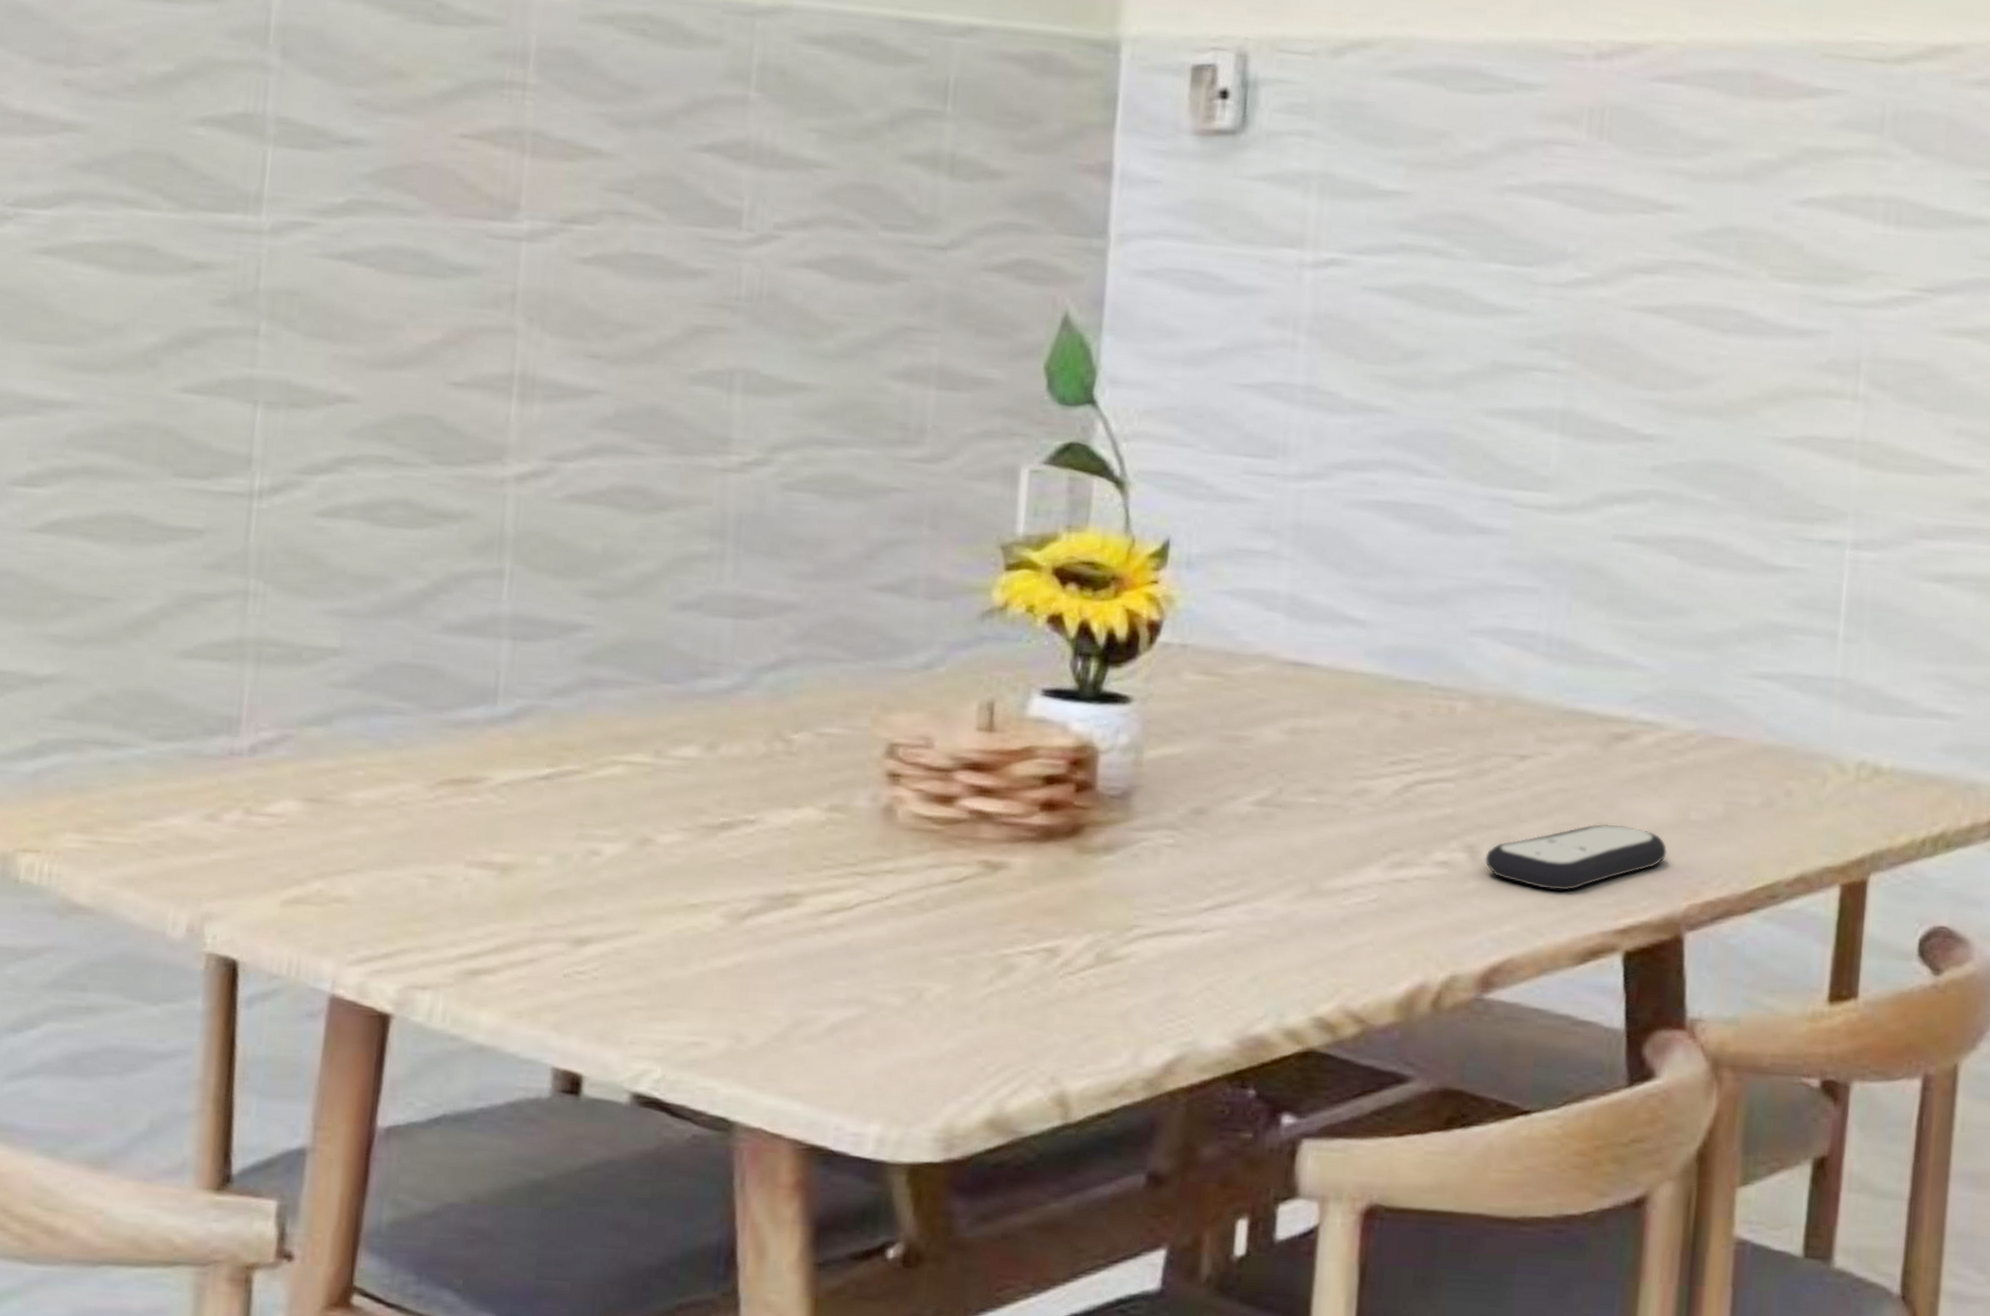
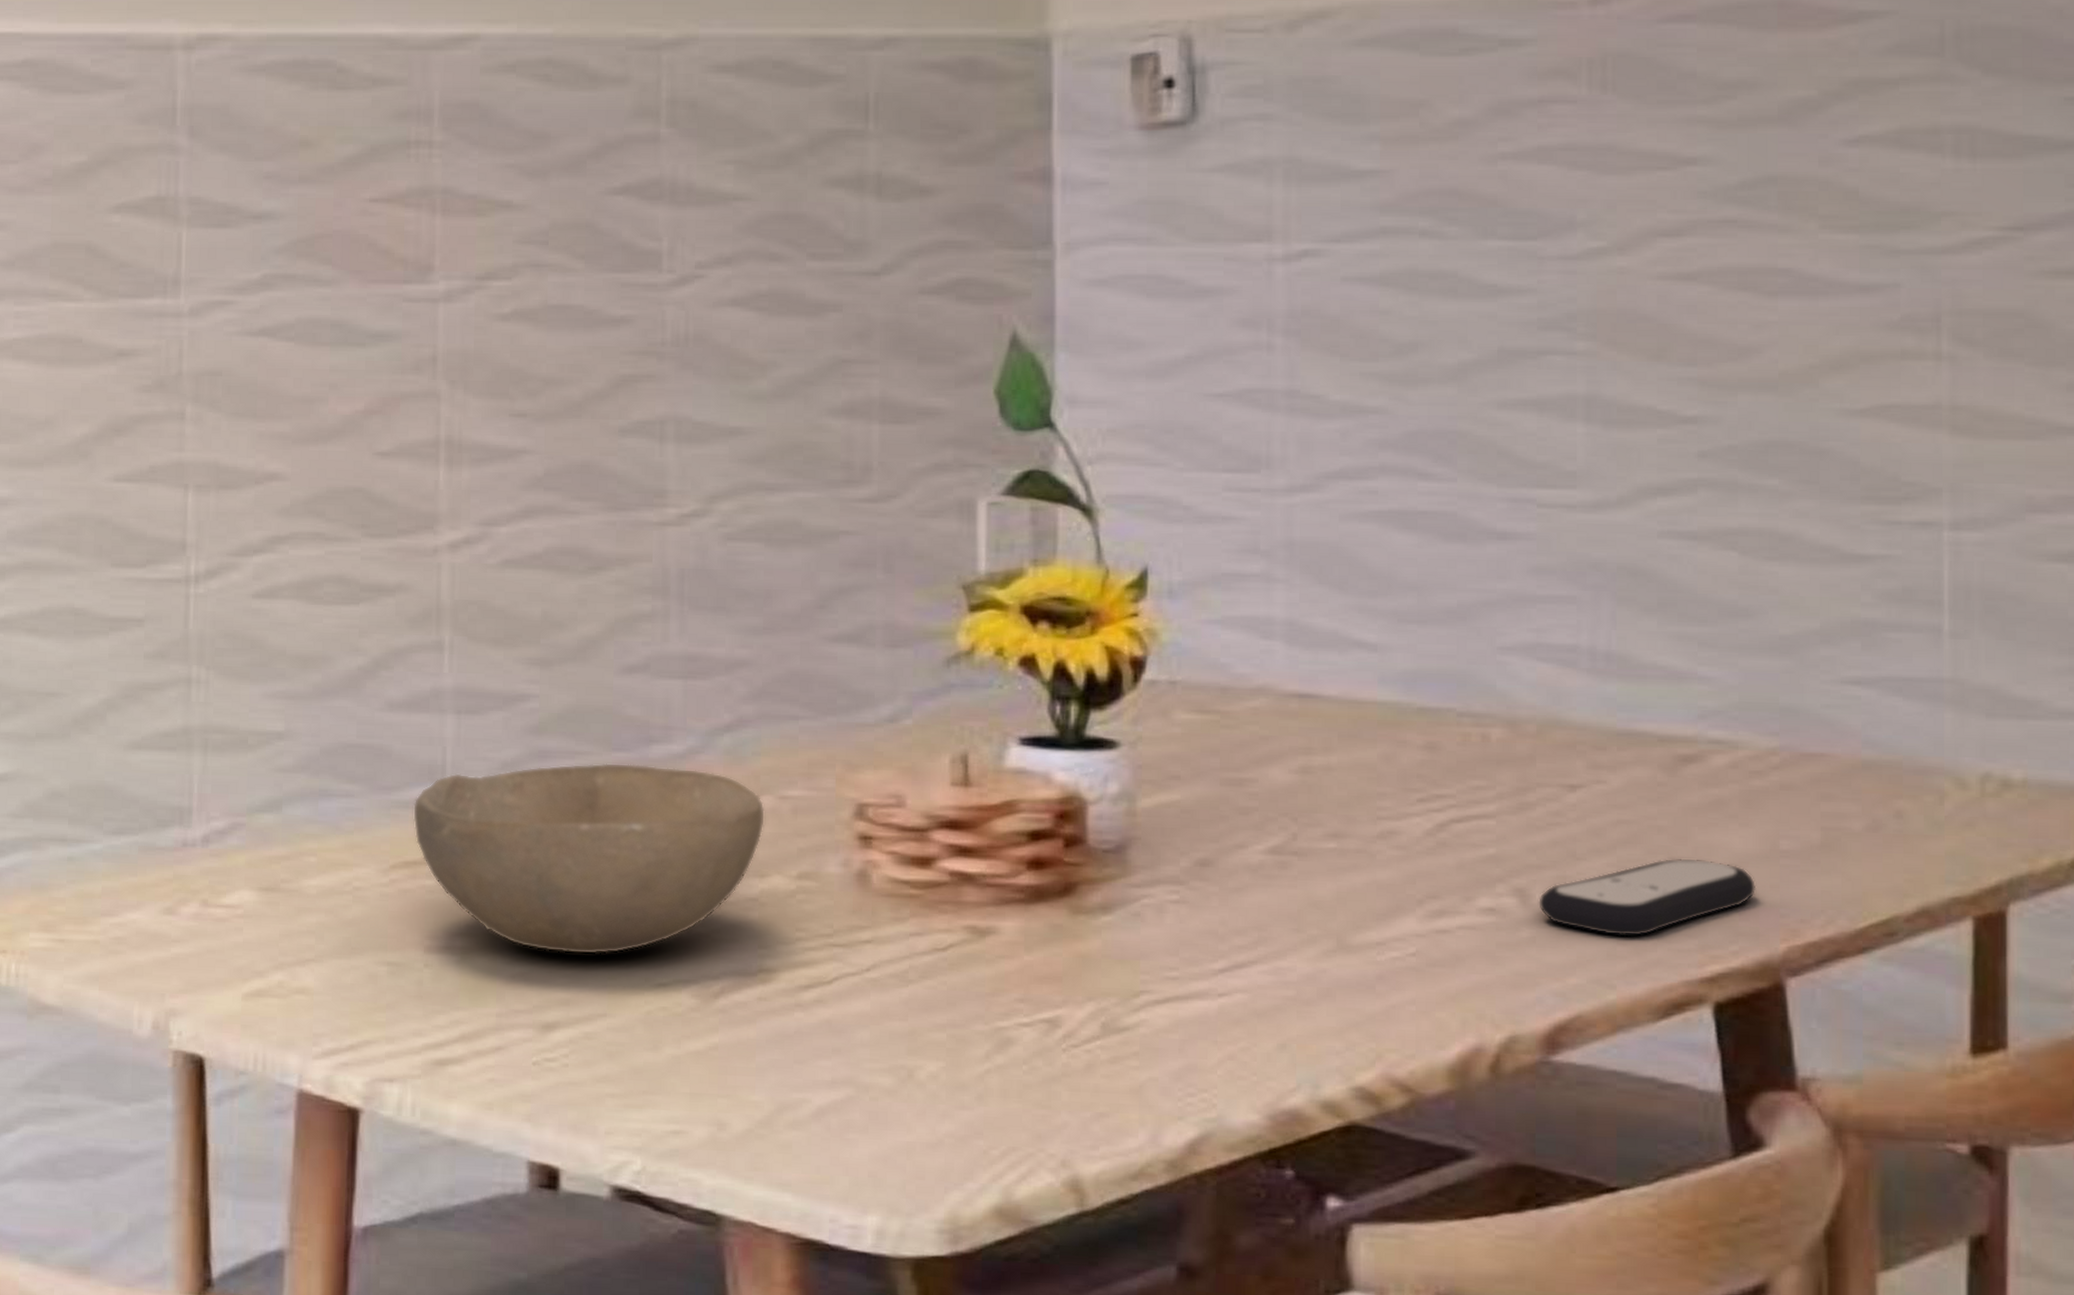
bowl: none [462,693,802,875] -> present [413,763,765,954]

